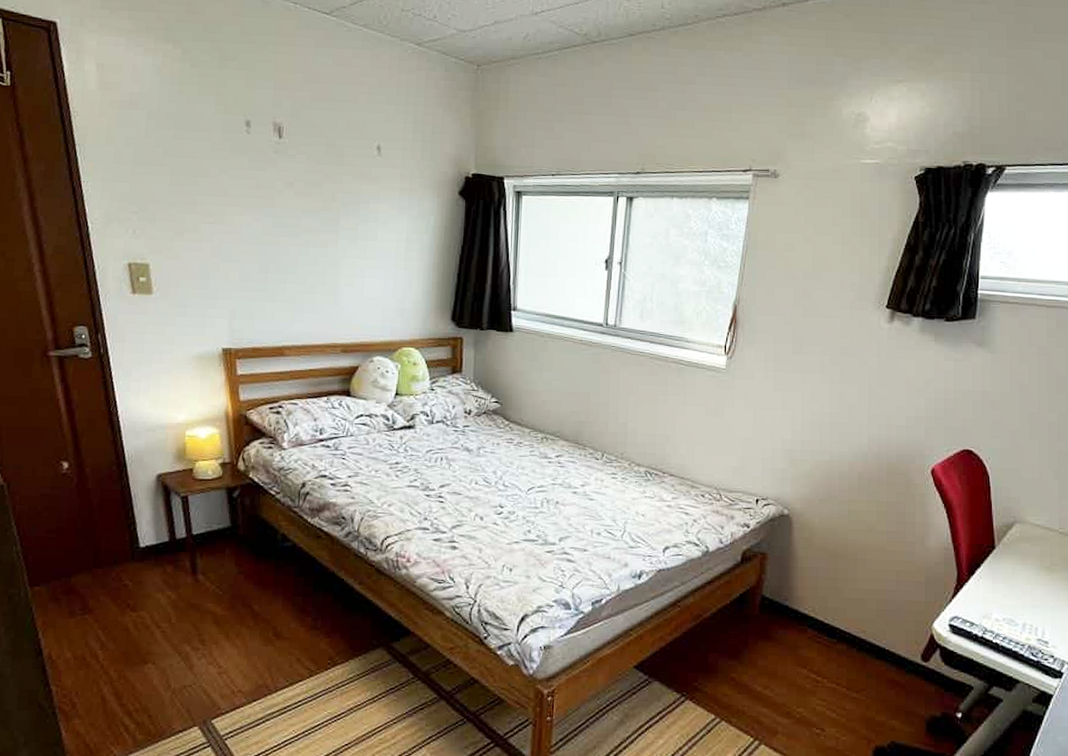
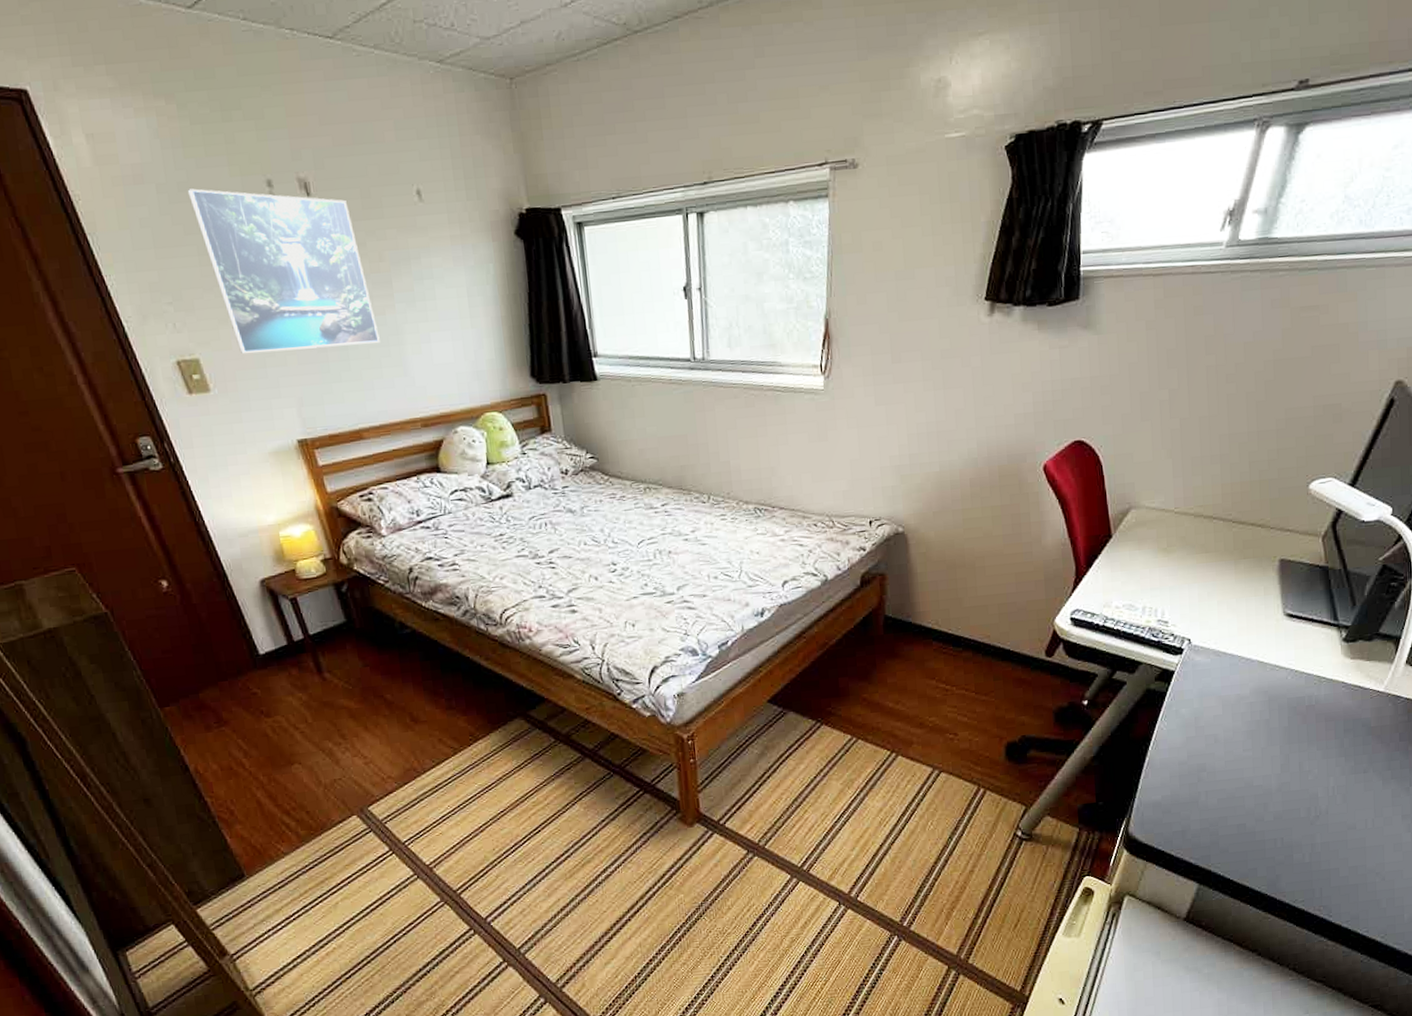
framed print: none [174,119,319,271] -> present [187,188,380,354]

